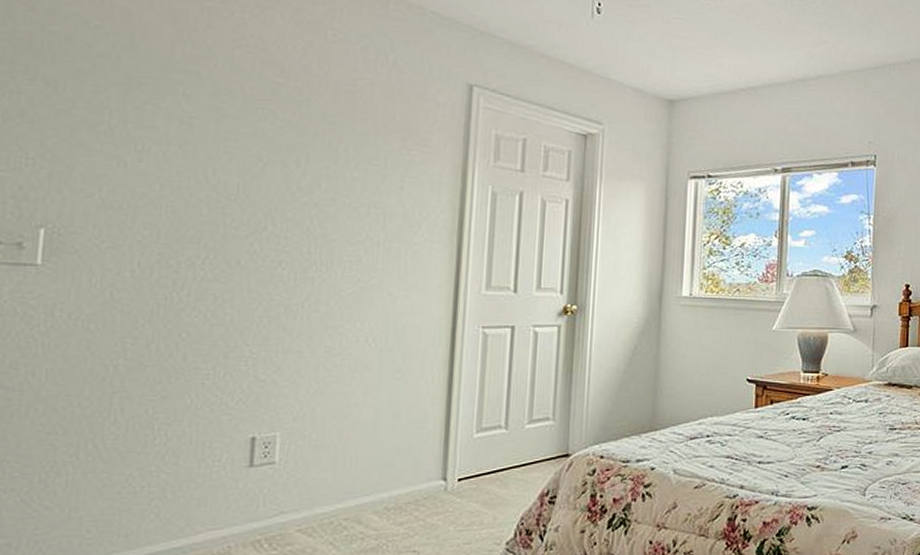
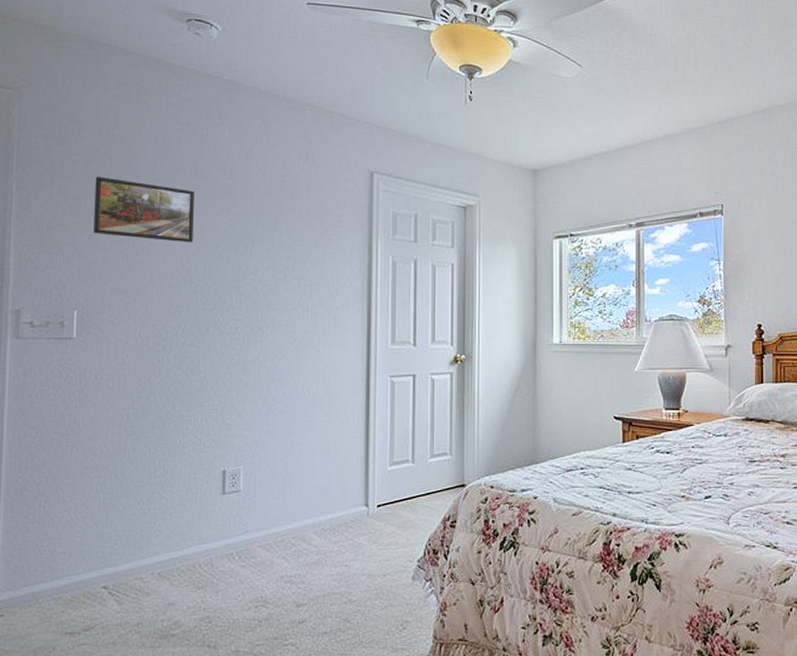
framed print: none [75,56,230,153] -> present [94,176,195,243]

